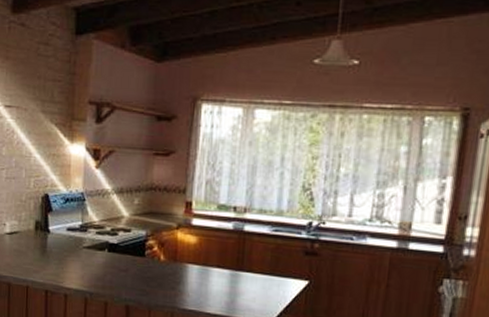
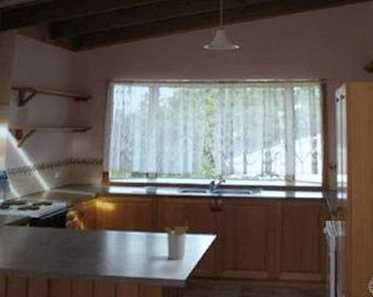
utensil holder: none [251,263,280,303] -> present [165,221,190,261]

